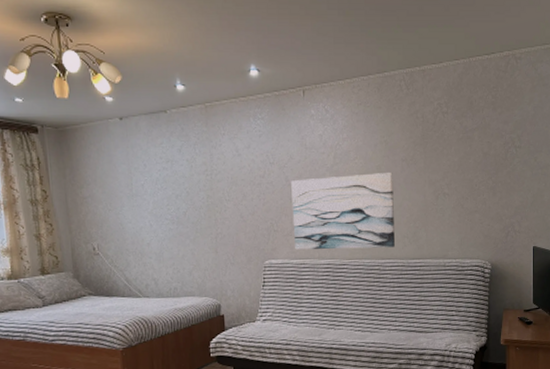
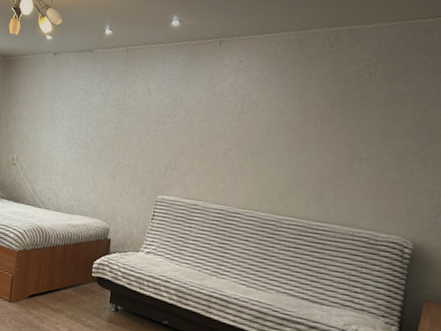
wall art: present [291,171,395,250] -> none [189,123,304,205]

